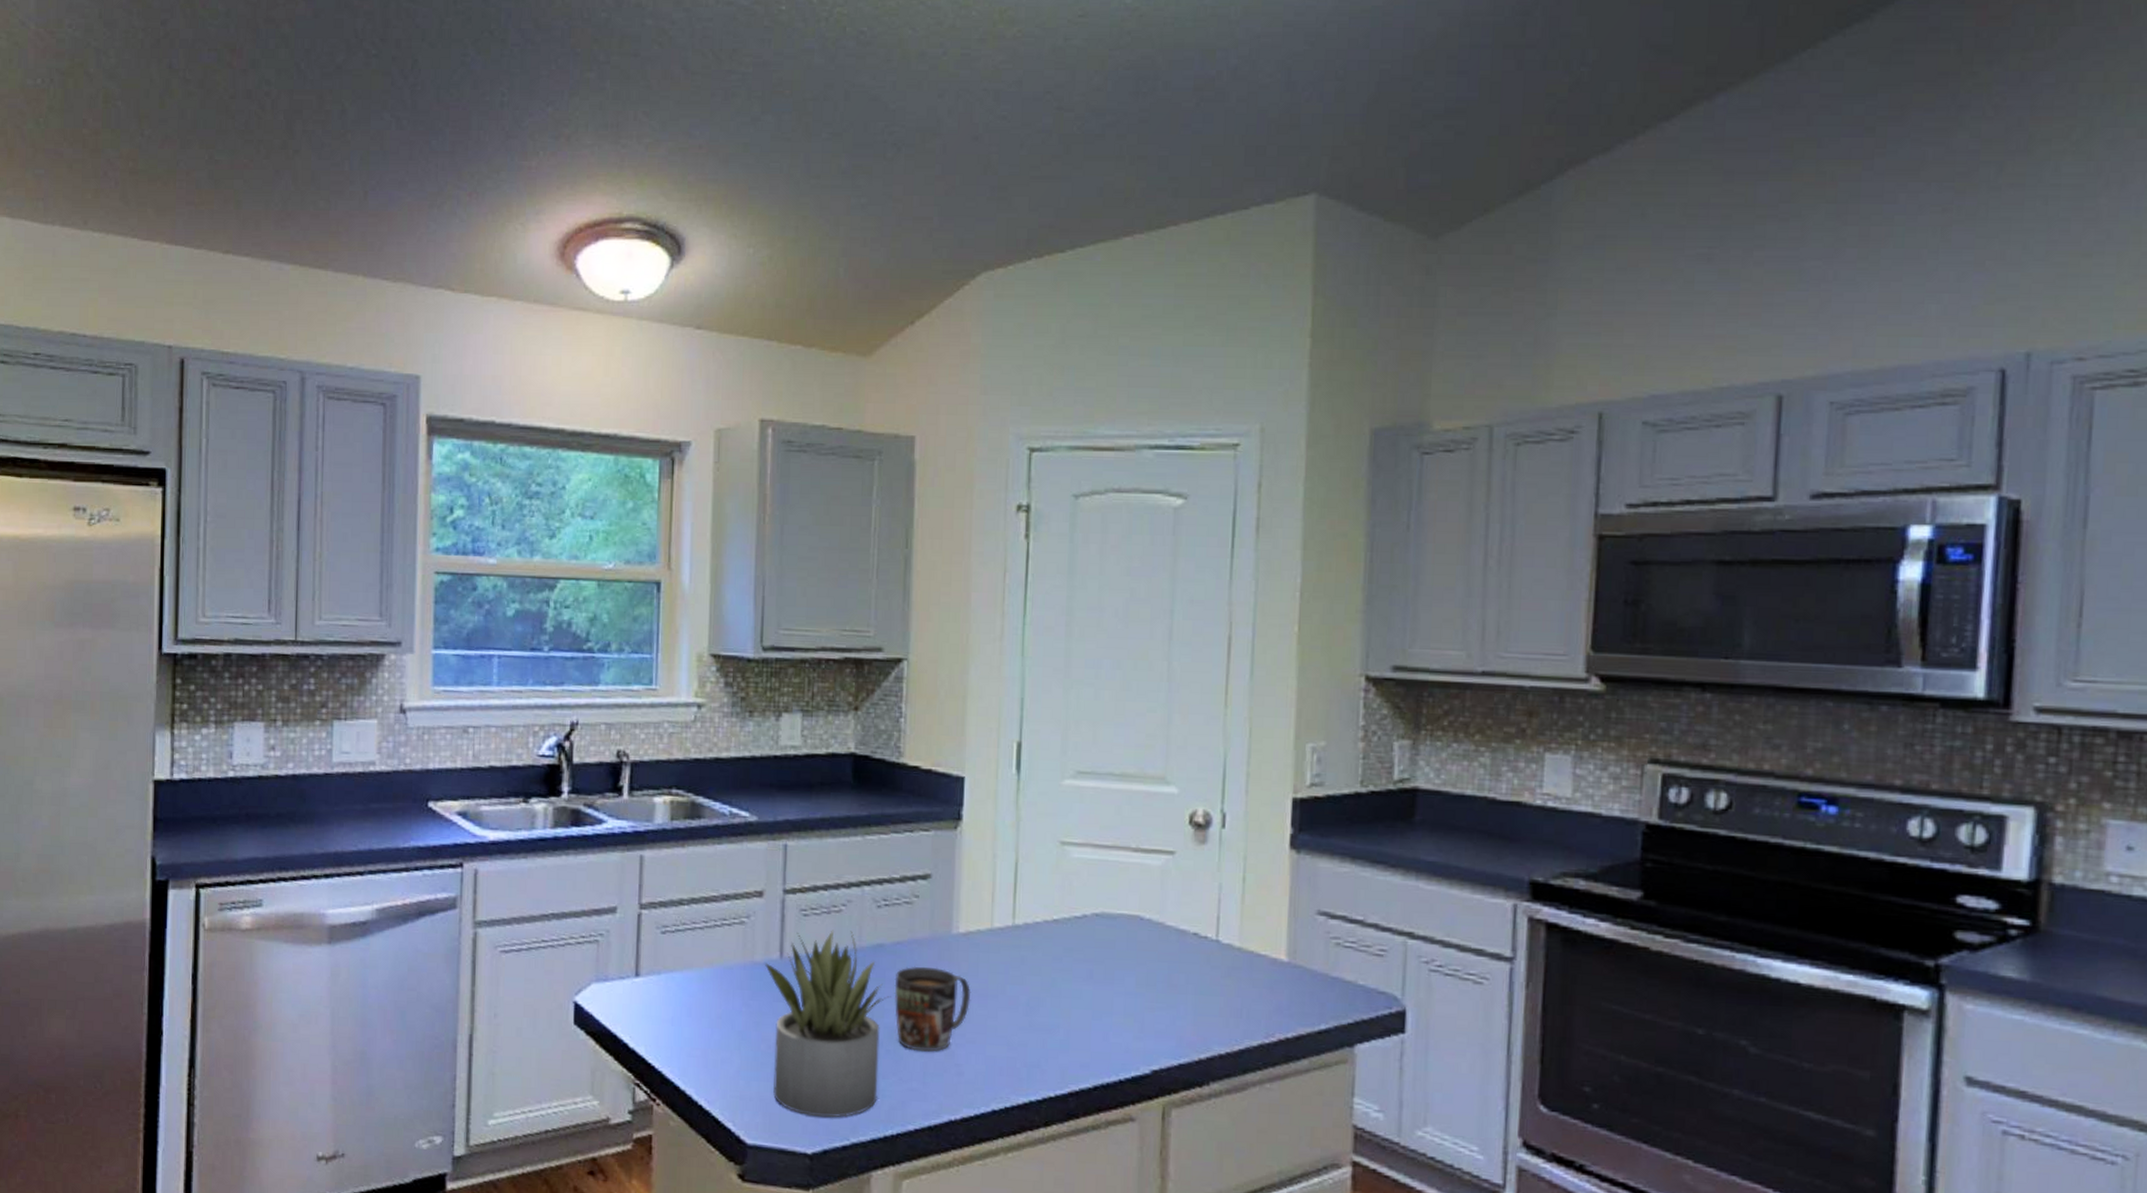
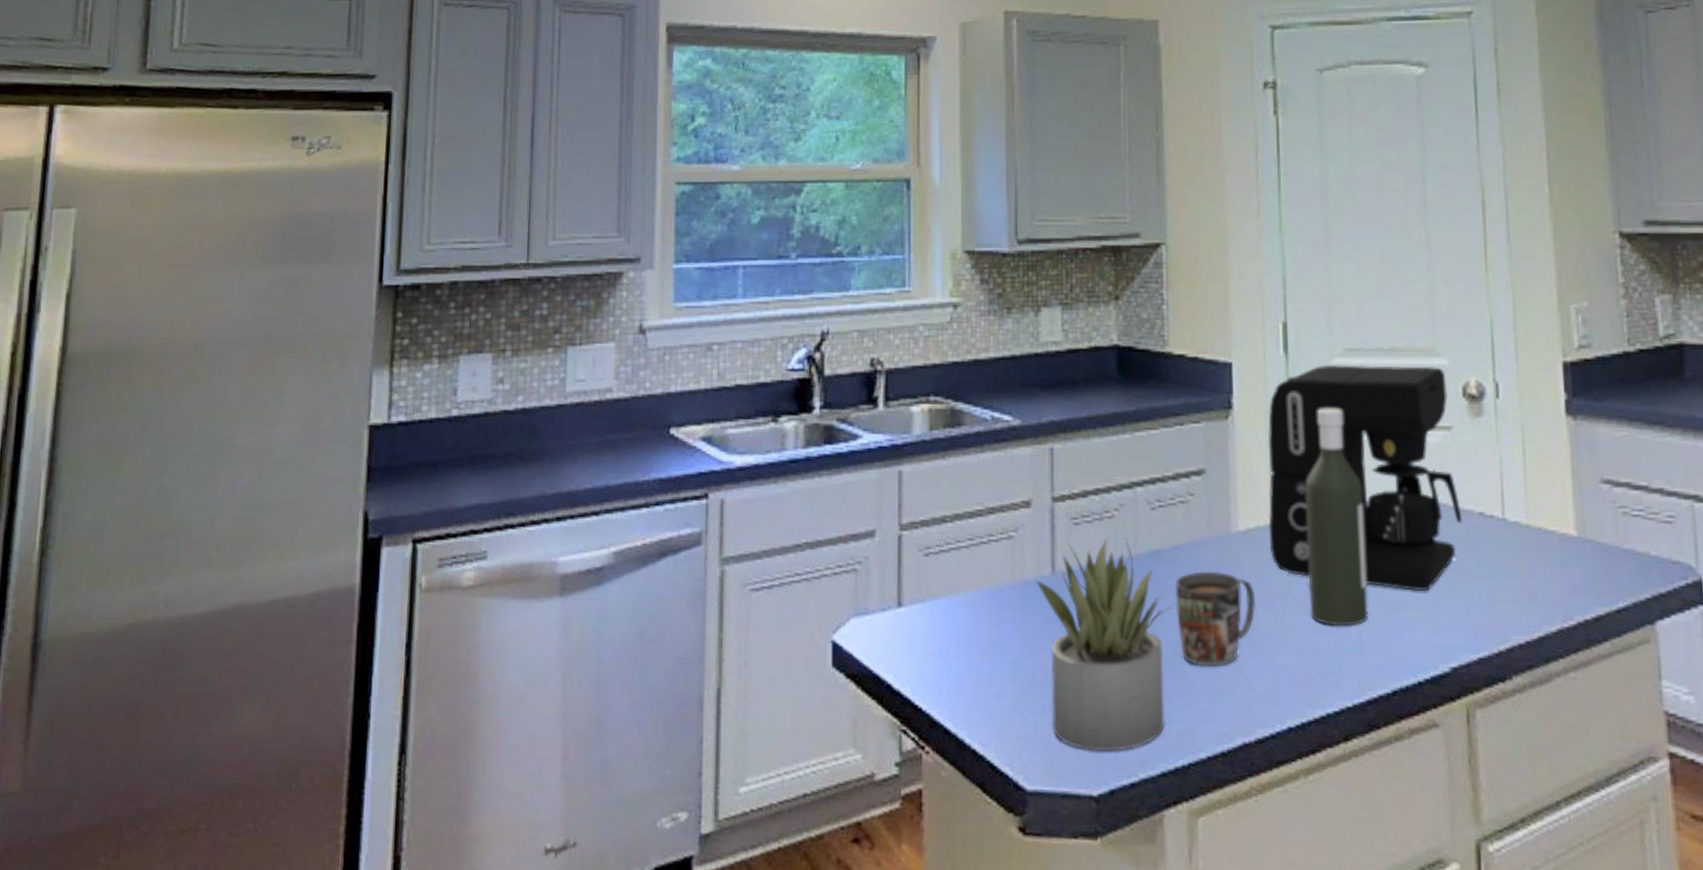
coffee maker: none [988,784,1177,1001] -> present [1267,364,1463,592]
bottle: none [1021,825,1082,1026] -> present [1305,408,1369,627]

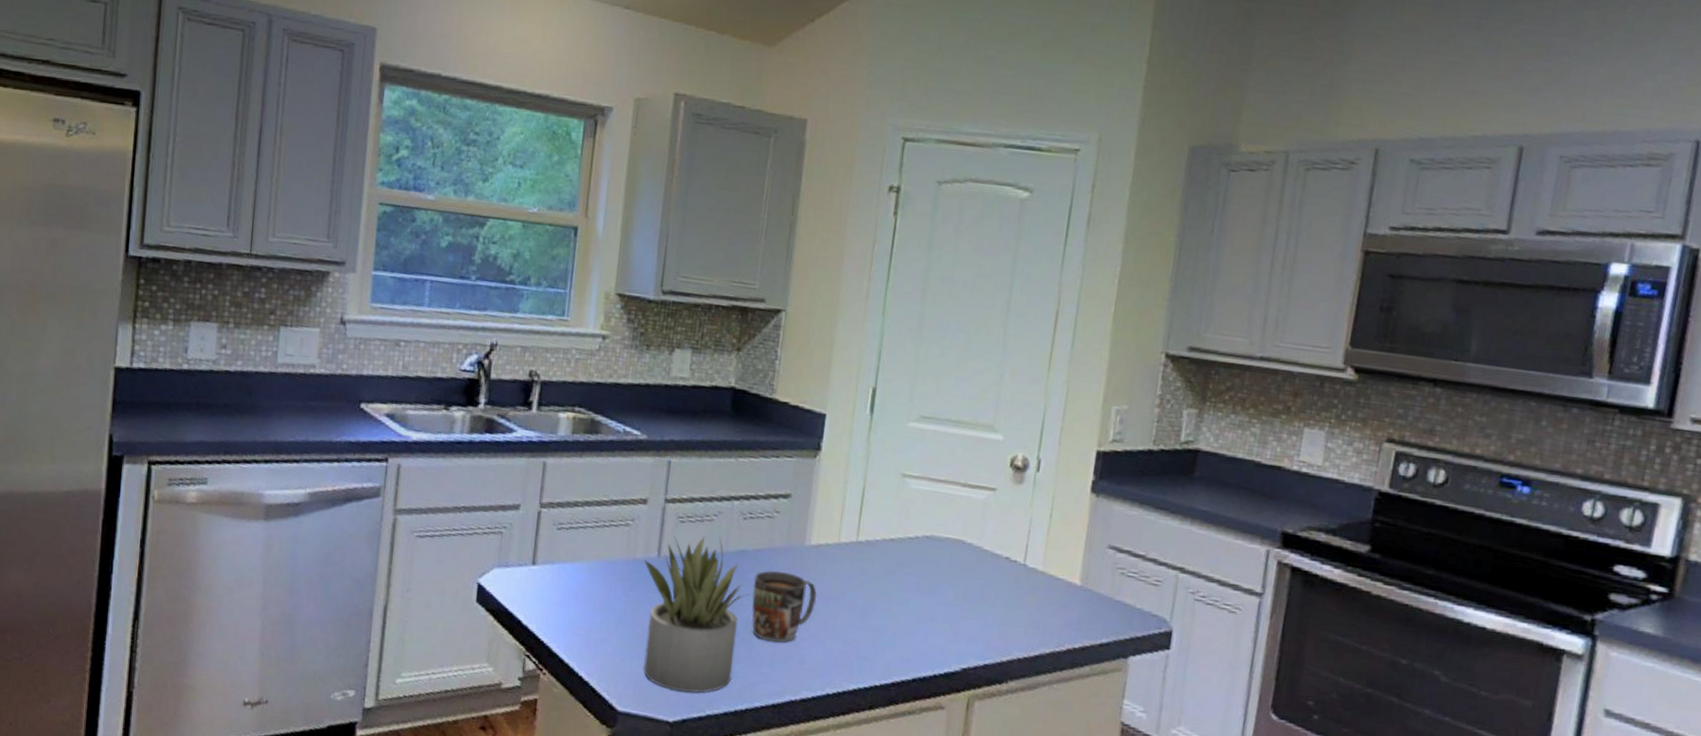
coffee maker: present [1267,364,1463,592] -> none [833,426,999,610]
bottle: present [1305,408,1369,627] -> none [857,460,916,627]

